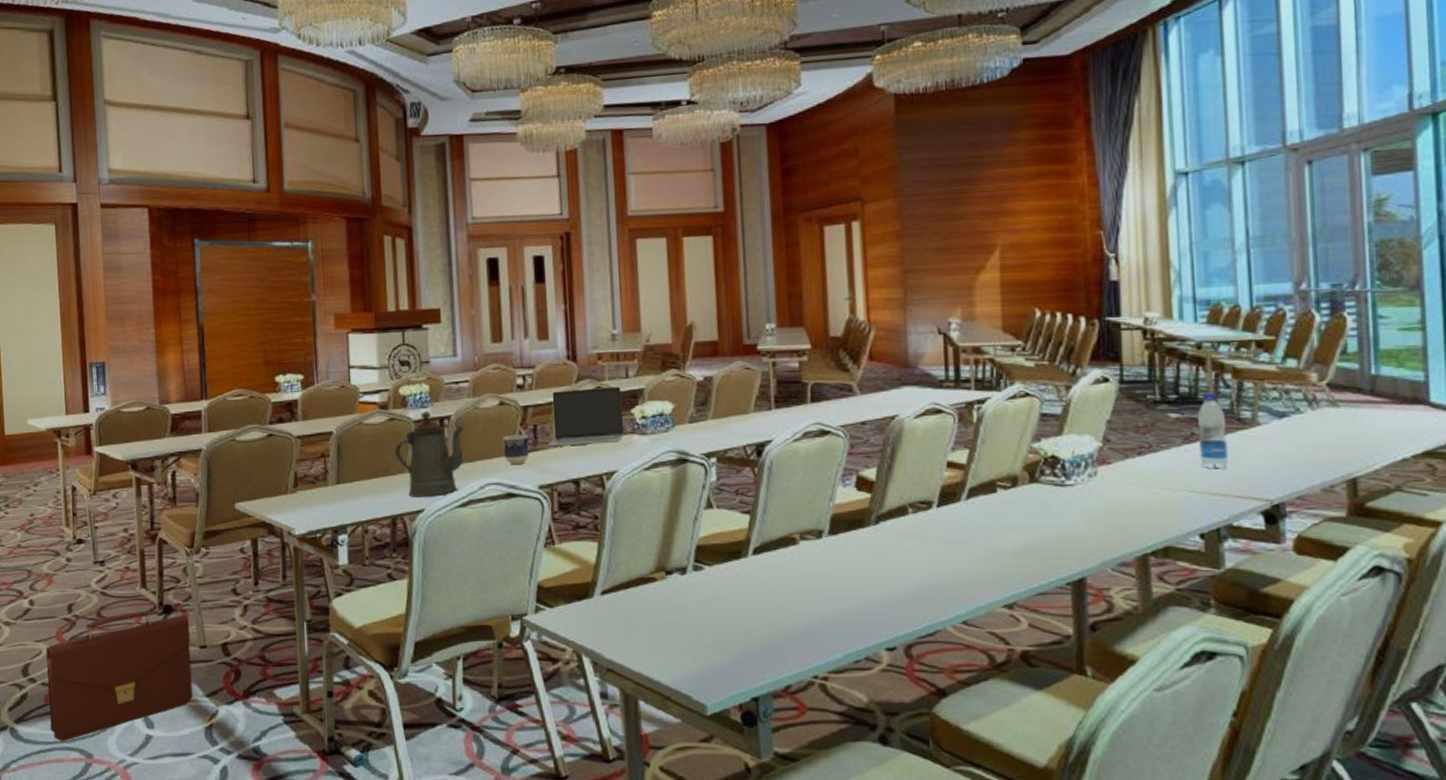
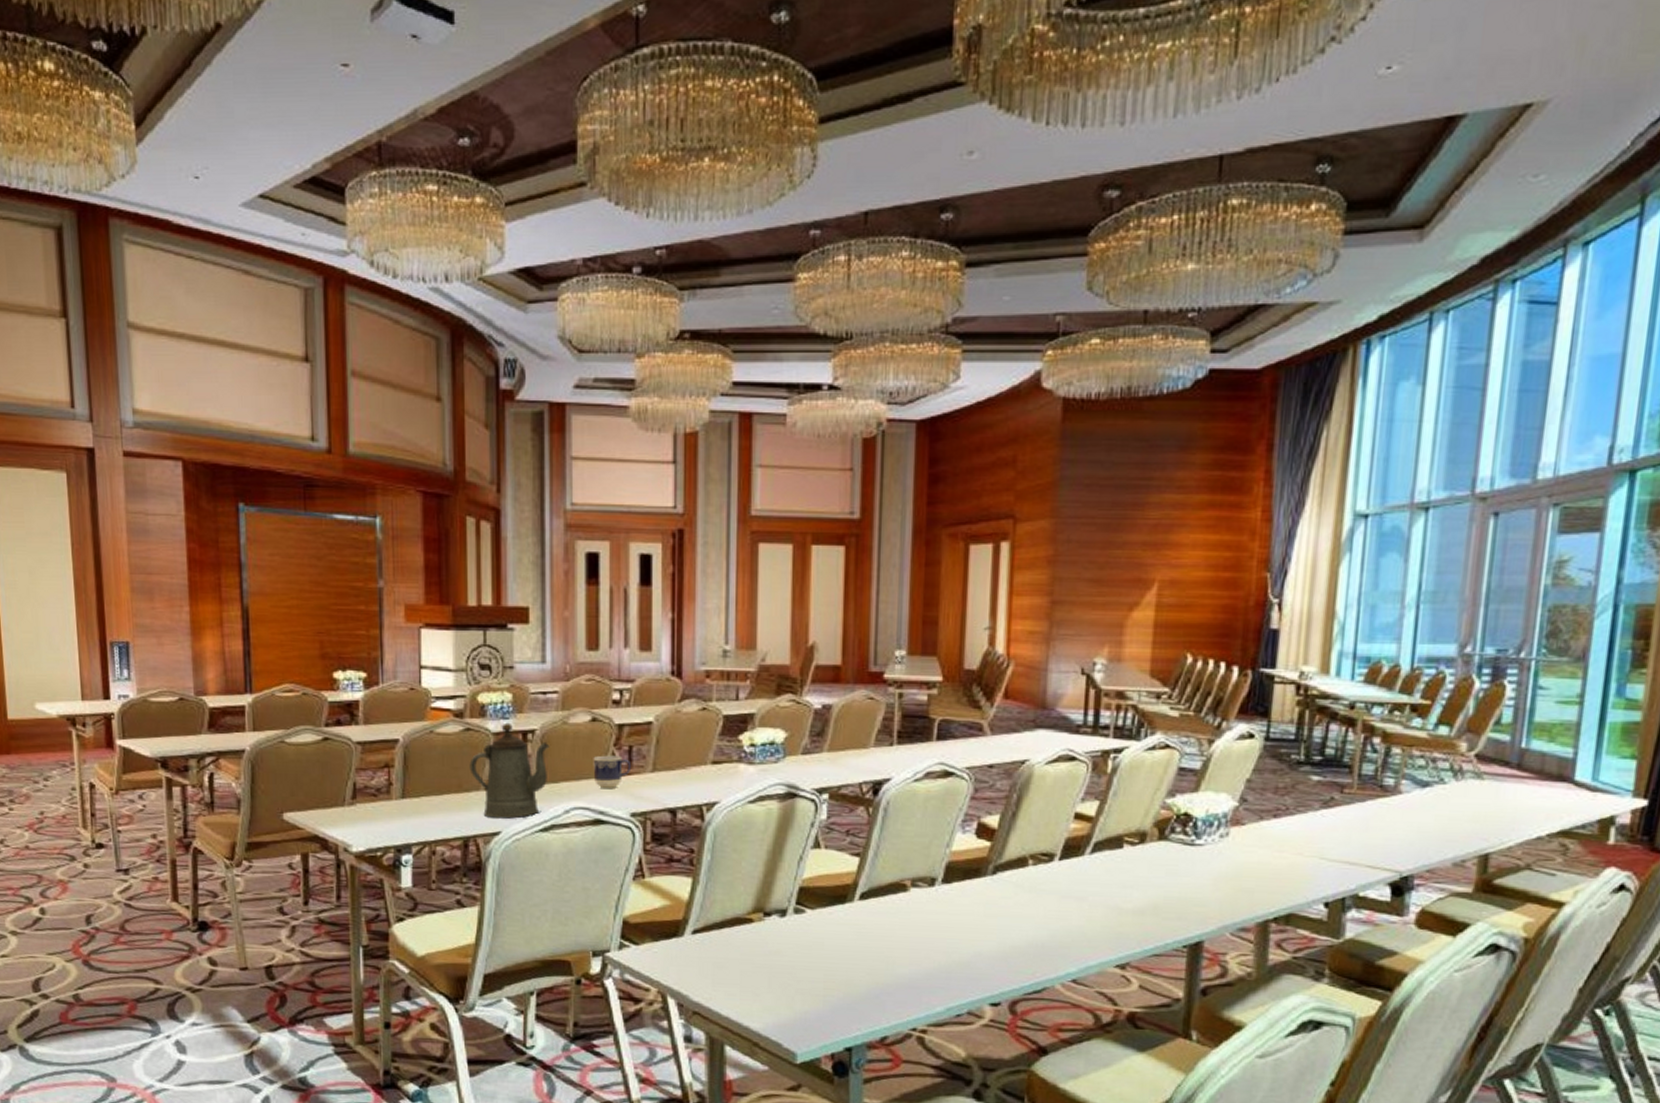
briefcase: present [45,610,193,741] -> none [59,926,231,1063]
laptop: present [548,387,625,447] -> none [644,709,730,772]
bottle: present [1197,393,1229,469] -> none [1336,756,1368,837]

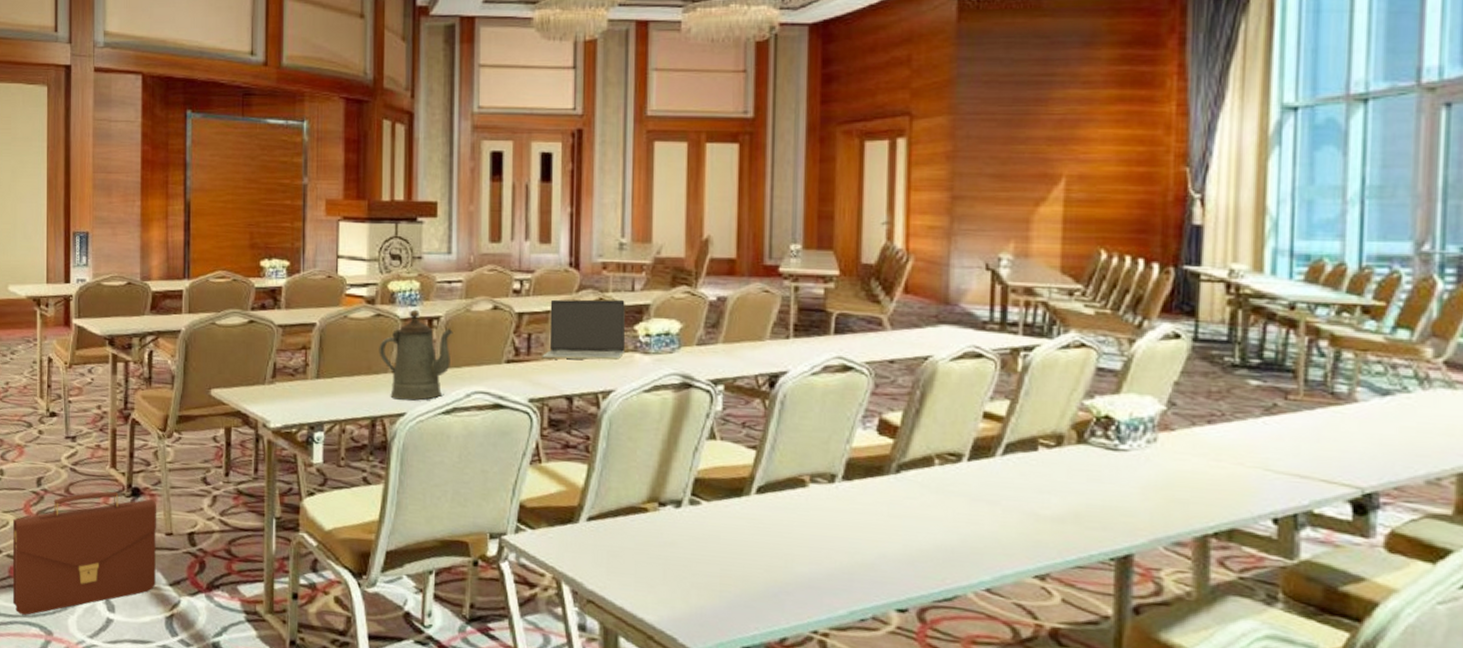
briefcase: none [59,926,231,1063] -> present [12,491,157,615]
cup: present [593,755,632,789] -> none [493,342,530,375]
laptop: none [644,709,730,772] -> present [542,299,626,361]

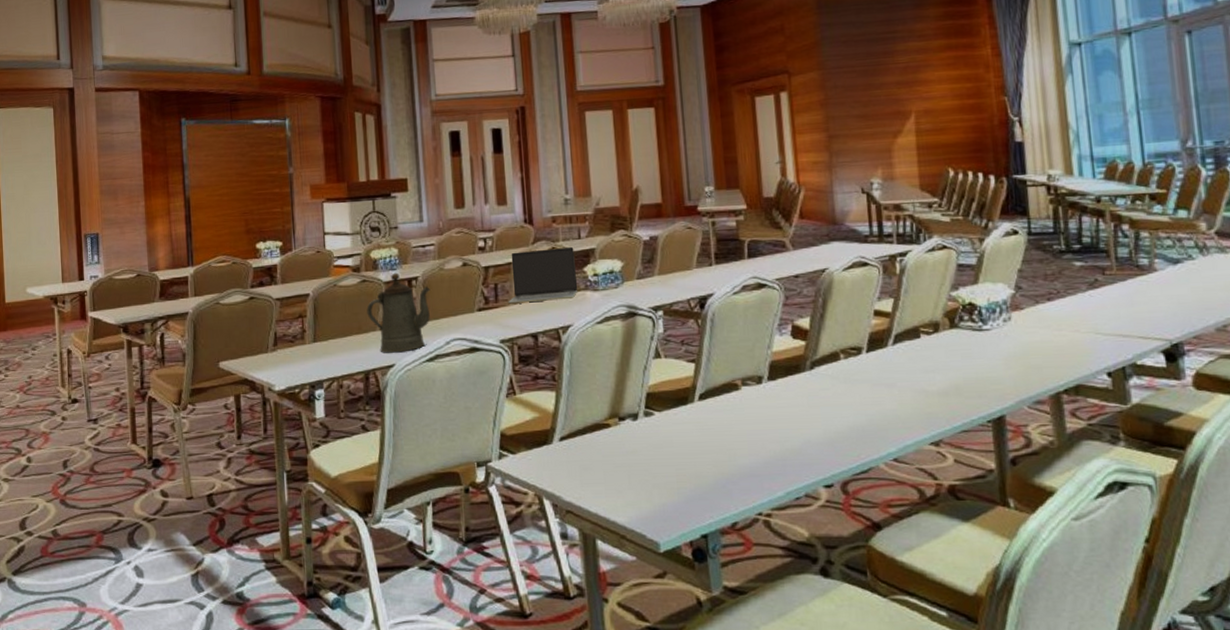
briefcase: present [12,491,157,615] -> none [42,465,180,591]

